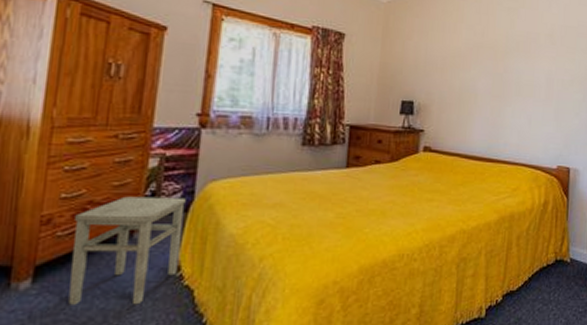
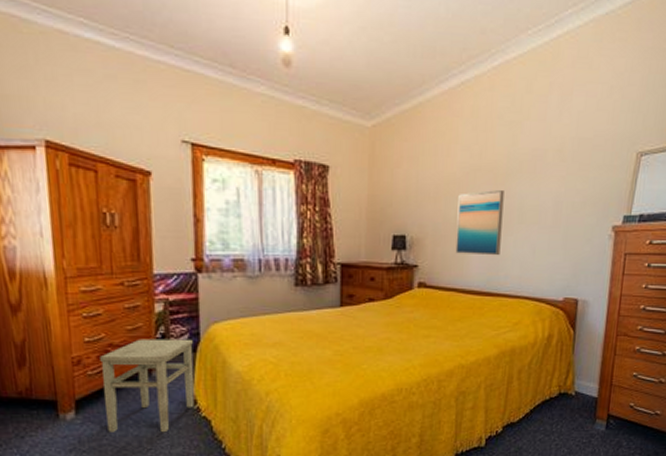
wall art: none [459,64,504,125] -> present [455,189,504,256]

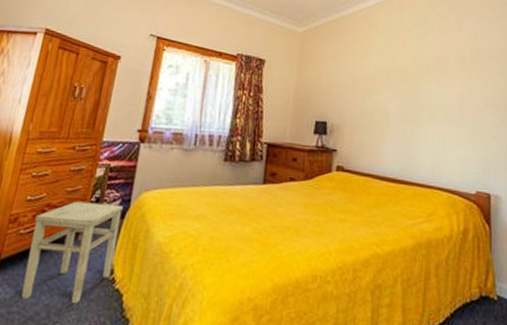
wall art: present [455,189,504,256] -> none [371,87,414,146]

